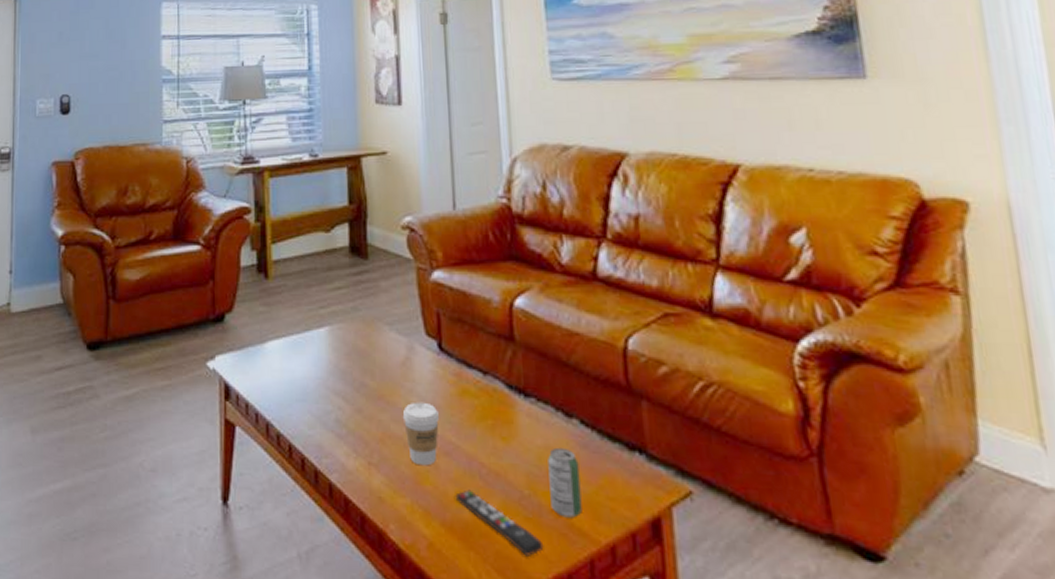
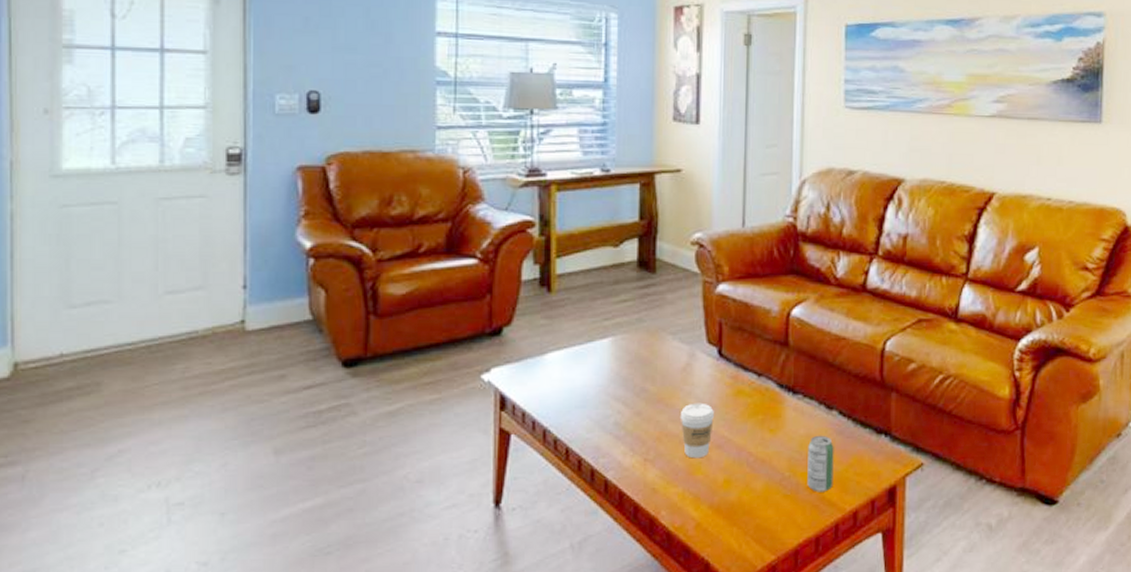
remote control: present [455,489,544,556] -> none [723,476,798,526]

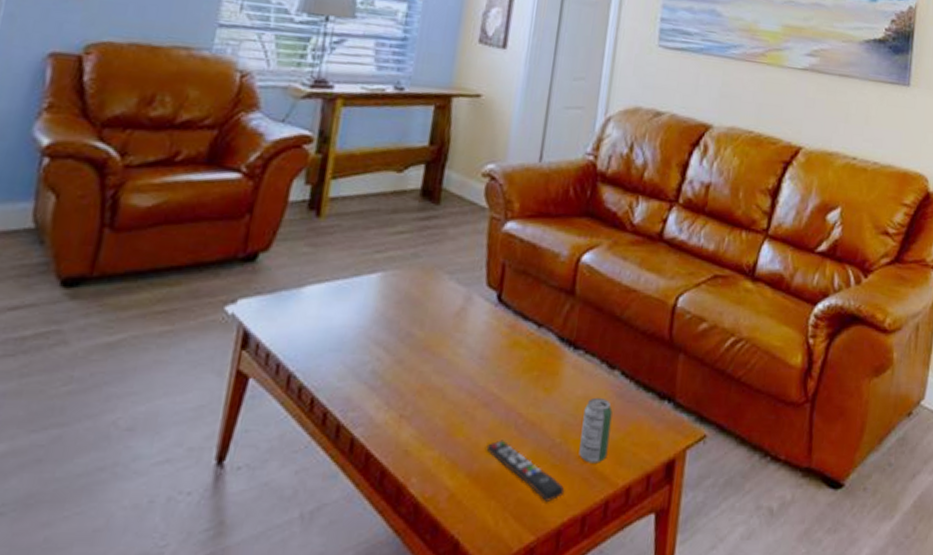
coffee cup: present [680,403,714,459] -> none [446,353,485,418]
remote control: none [723,476,798,526] -> present [486,440,565,502]

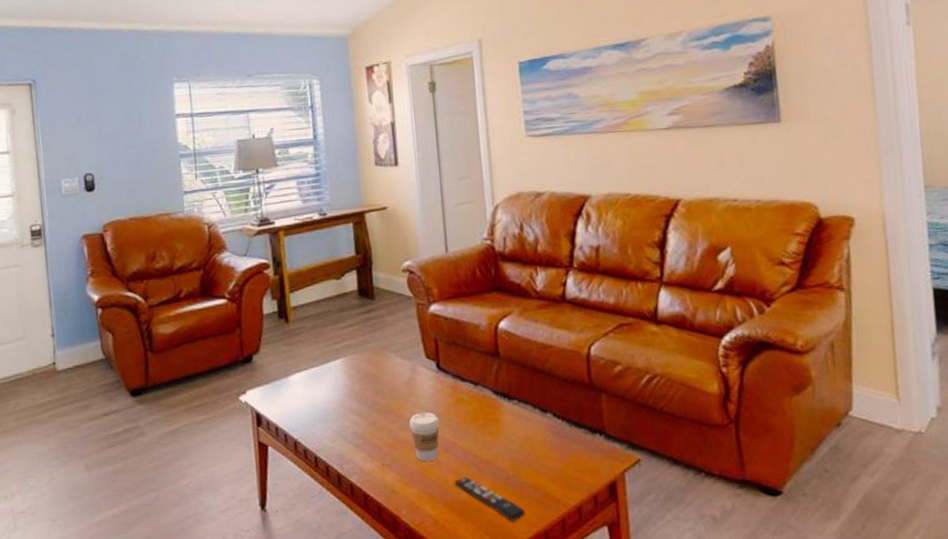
coffee cup: none [446,353,485,418] -> present [409,412,440,462]
beverage can: present [579,397,613,463] -> none [528,436,556,490]

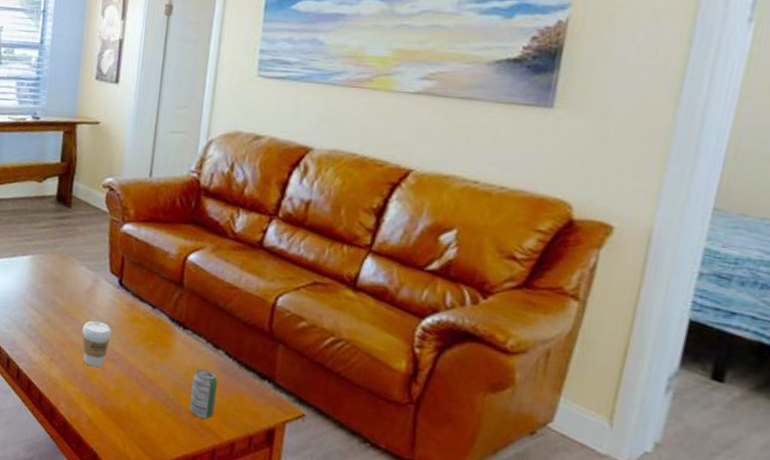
remote control: present [454,476,526,522] -> none [114,388,178,440]
beverage can: none [528,436,556,490] -> present [189,368,218,419]

